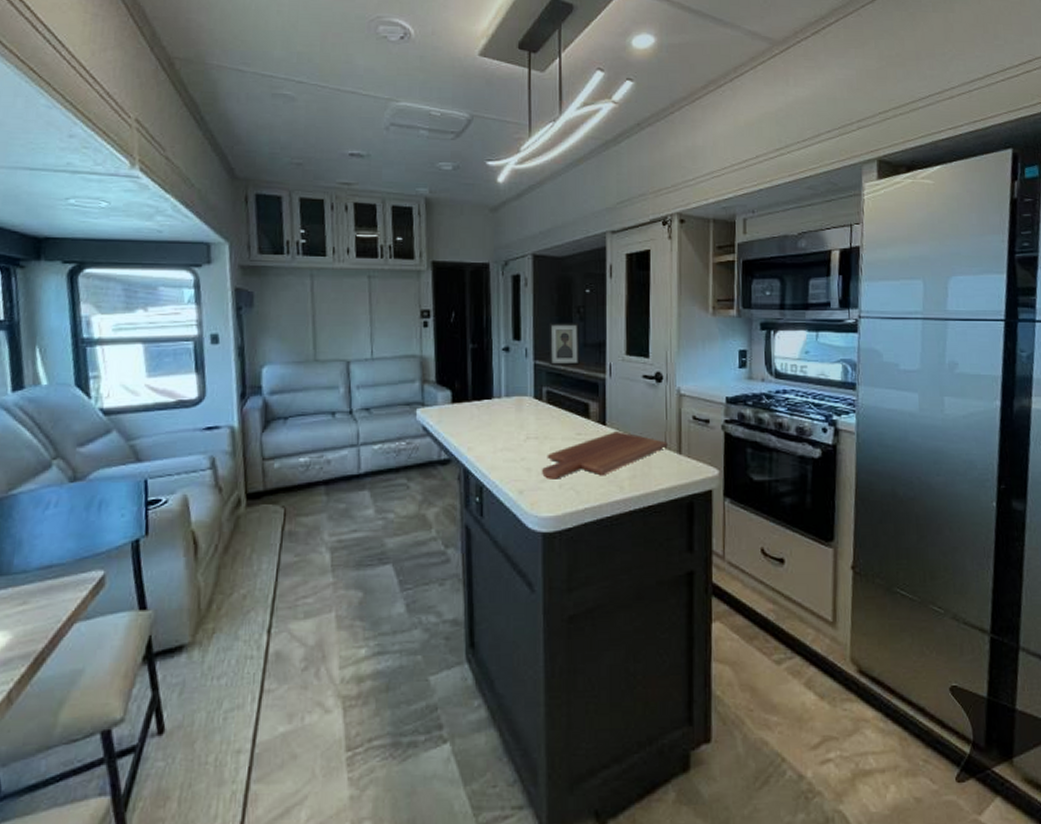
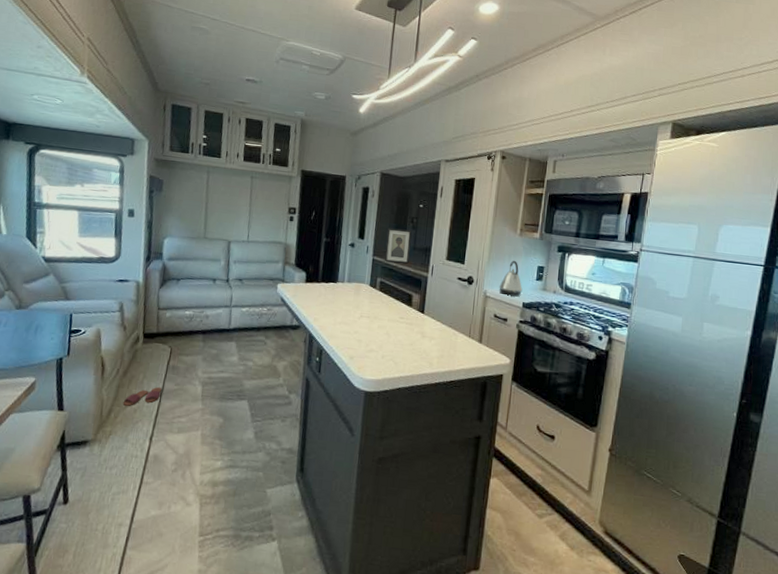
slippers: none [226,561,277,592] -> present [123,386,162,406]
cutting board: present [541,432,668,479] -> none [369,319,472,352]
kettle: none [695,346,724,391] -> present [499,260,523,297]

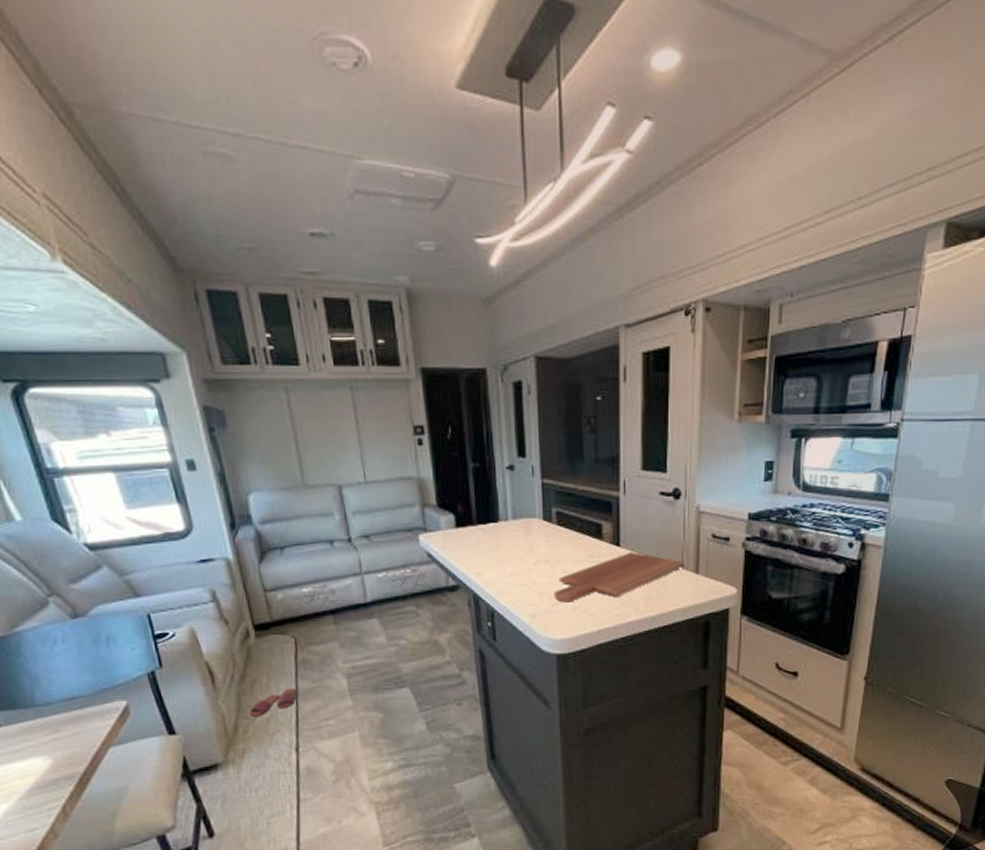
cutting board: none [369,319,472,352] -> present [553,552,685,603]
picture frame: present [385,228,412,264] -> none [556,435,591,484]
kettle: present [499,260,523,297] -> none [715,457,747,507]

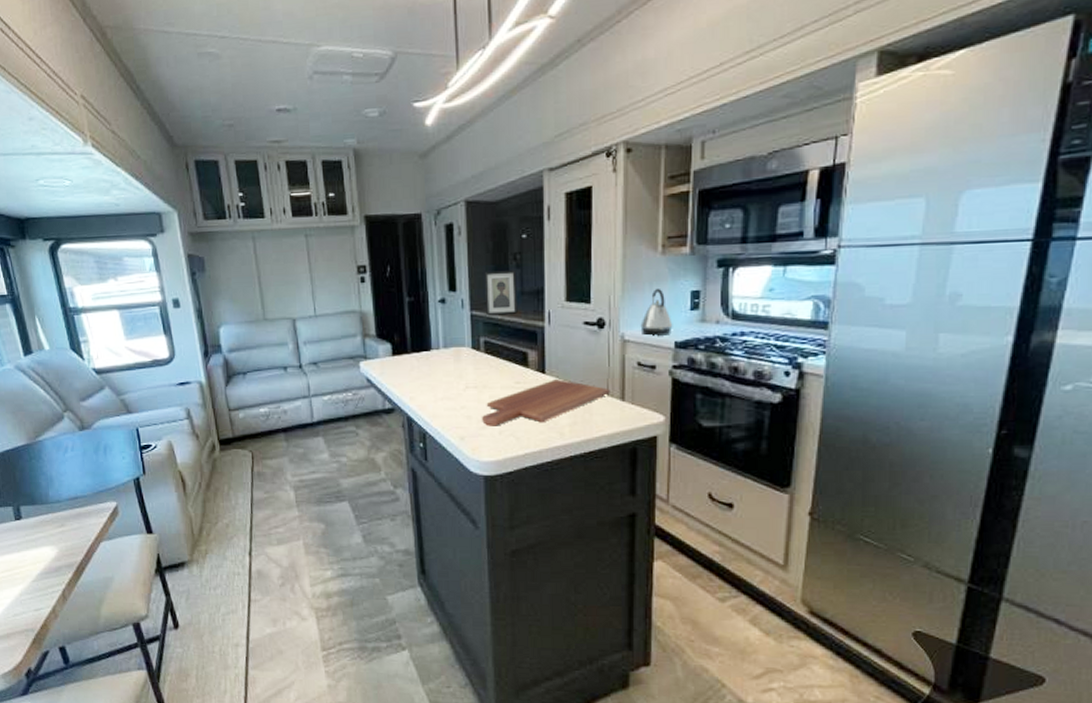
slippers: present [249,687,296,716] -> none [212,497,251,521]
picture frame: none [556,435,591,484] -> present [484,270,517,315]
kettle: none [715,457,747,507] -> present [640,288,673,336]

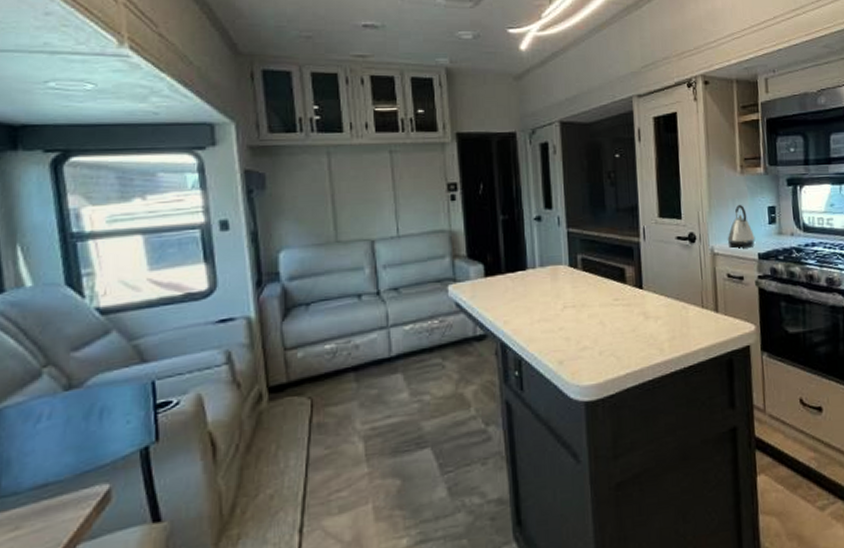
cutting board: present [481,379,610,426] -> none [580,294,705,347]
picture frame: present [484,270,517,315] -> none [580,188,613,232]

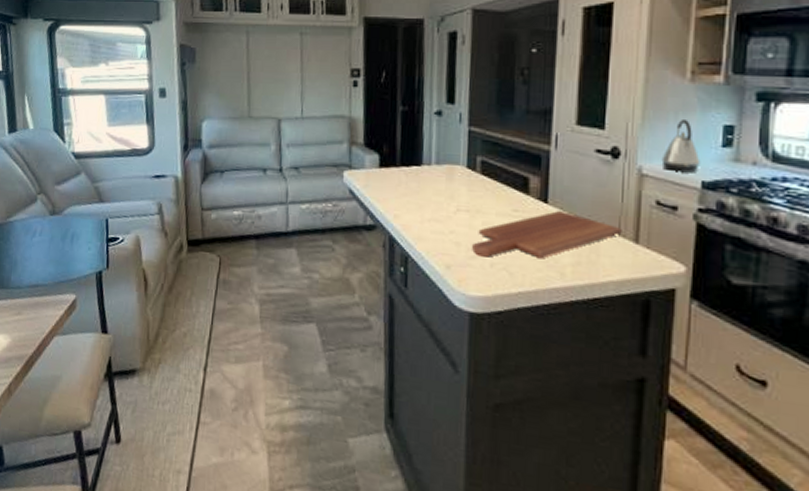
cutting board: none [580,294,705,347] -> present [471,211,622,258]

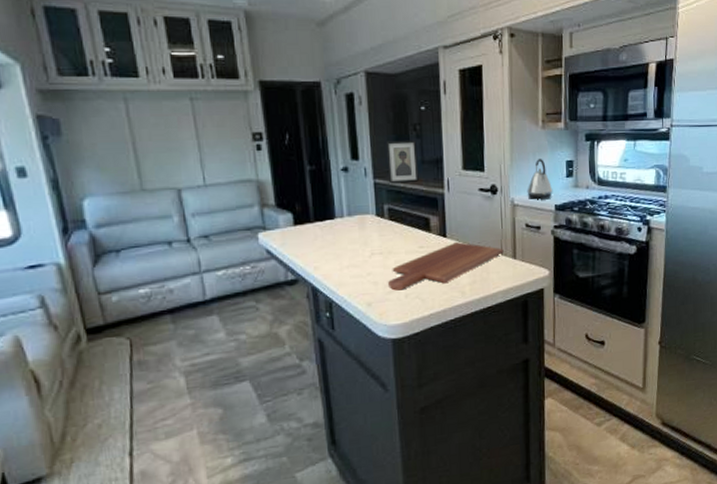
picture frame: none [486,85,523,134] -> present [386,140,419,183]

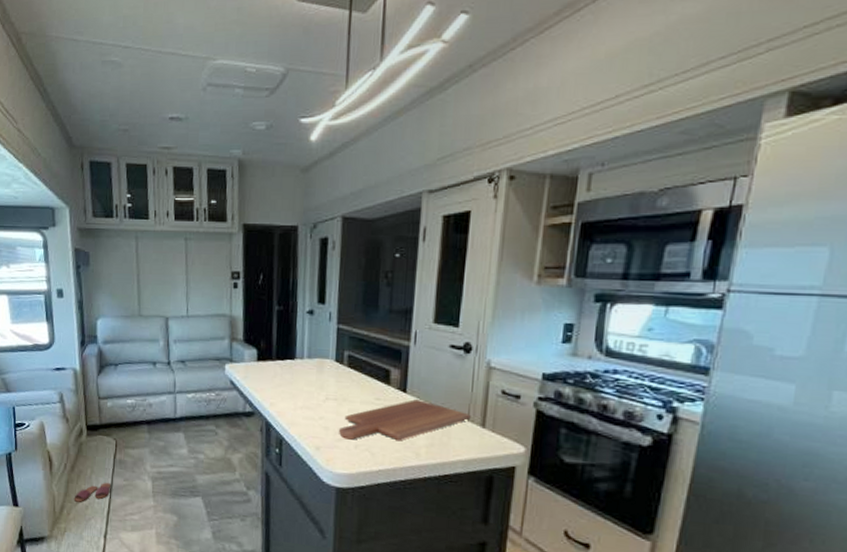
slippers: none [79,389,130,423] -> present [74,482,110,502]
picture frame: present [386,140,419,183] -> none [353,287,387,331]
kettle: present [527,158,553,200] -> none [508,317,542,366]

